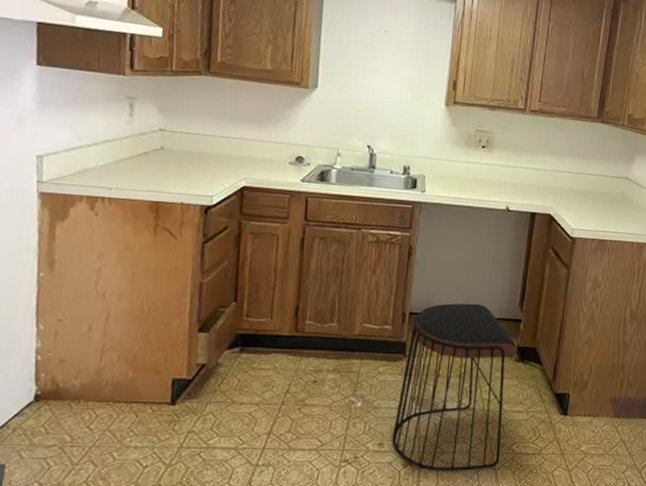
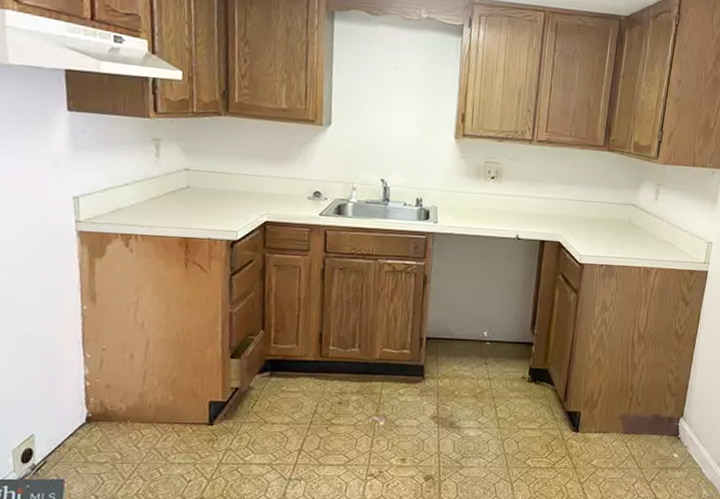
stool: present [392,303,517,471] -> none [413,328,530,484]

